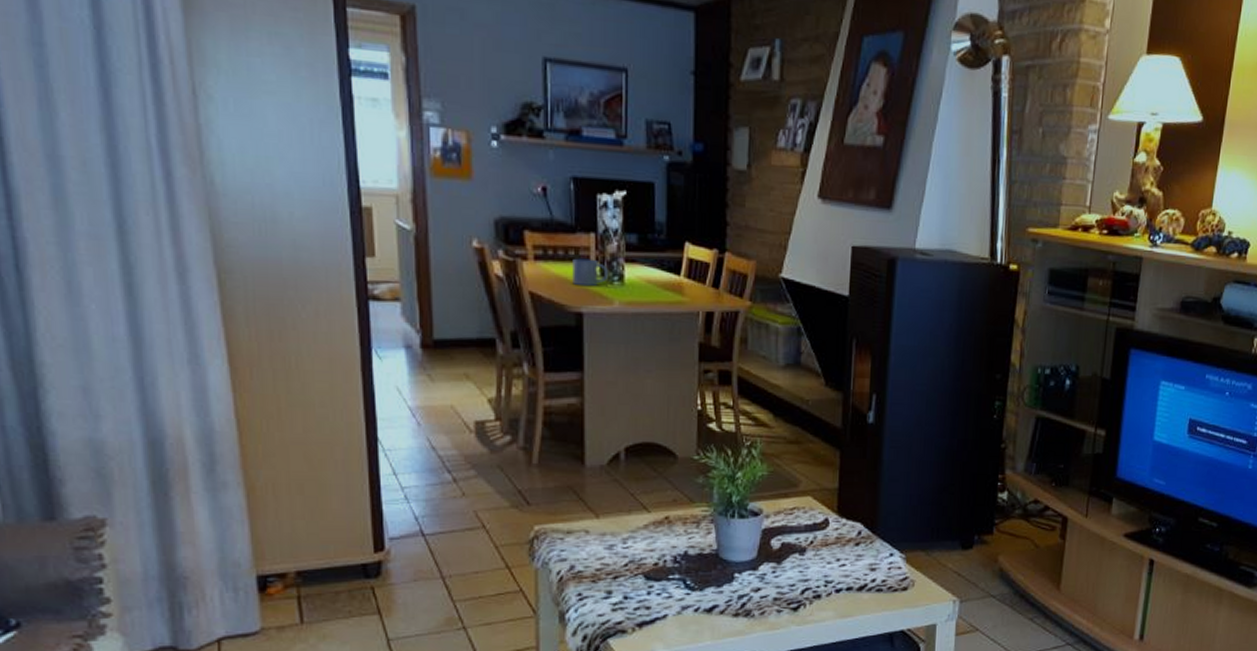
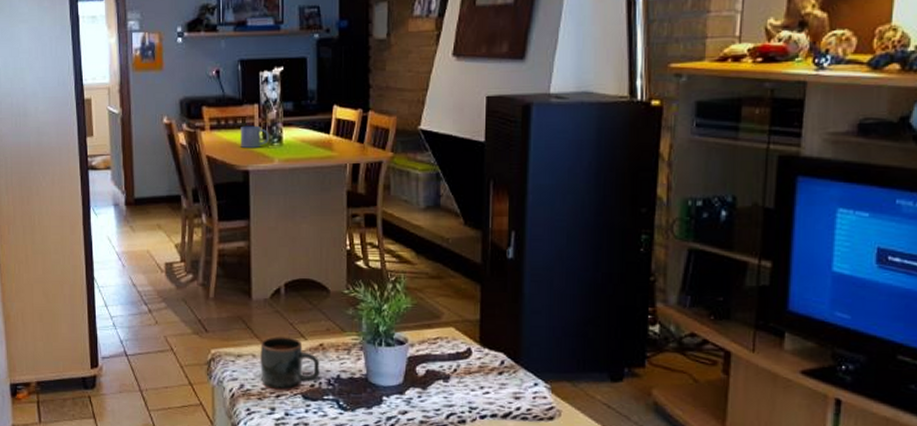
mug: none [595,509,665,572] -> present [260,337,320,392]

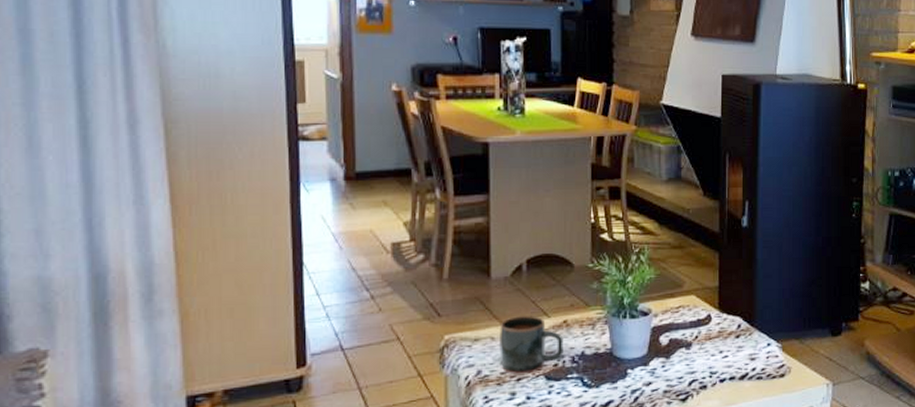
mug: present [240,125,270,148] -> none [479,96,512,119]

